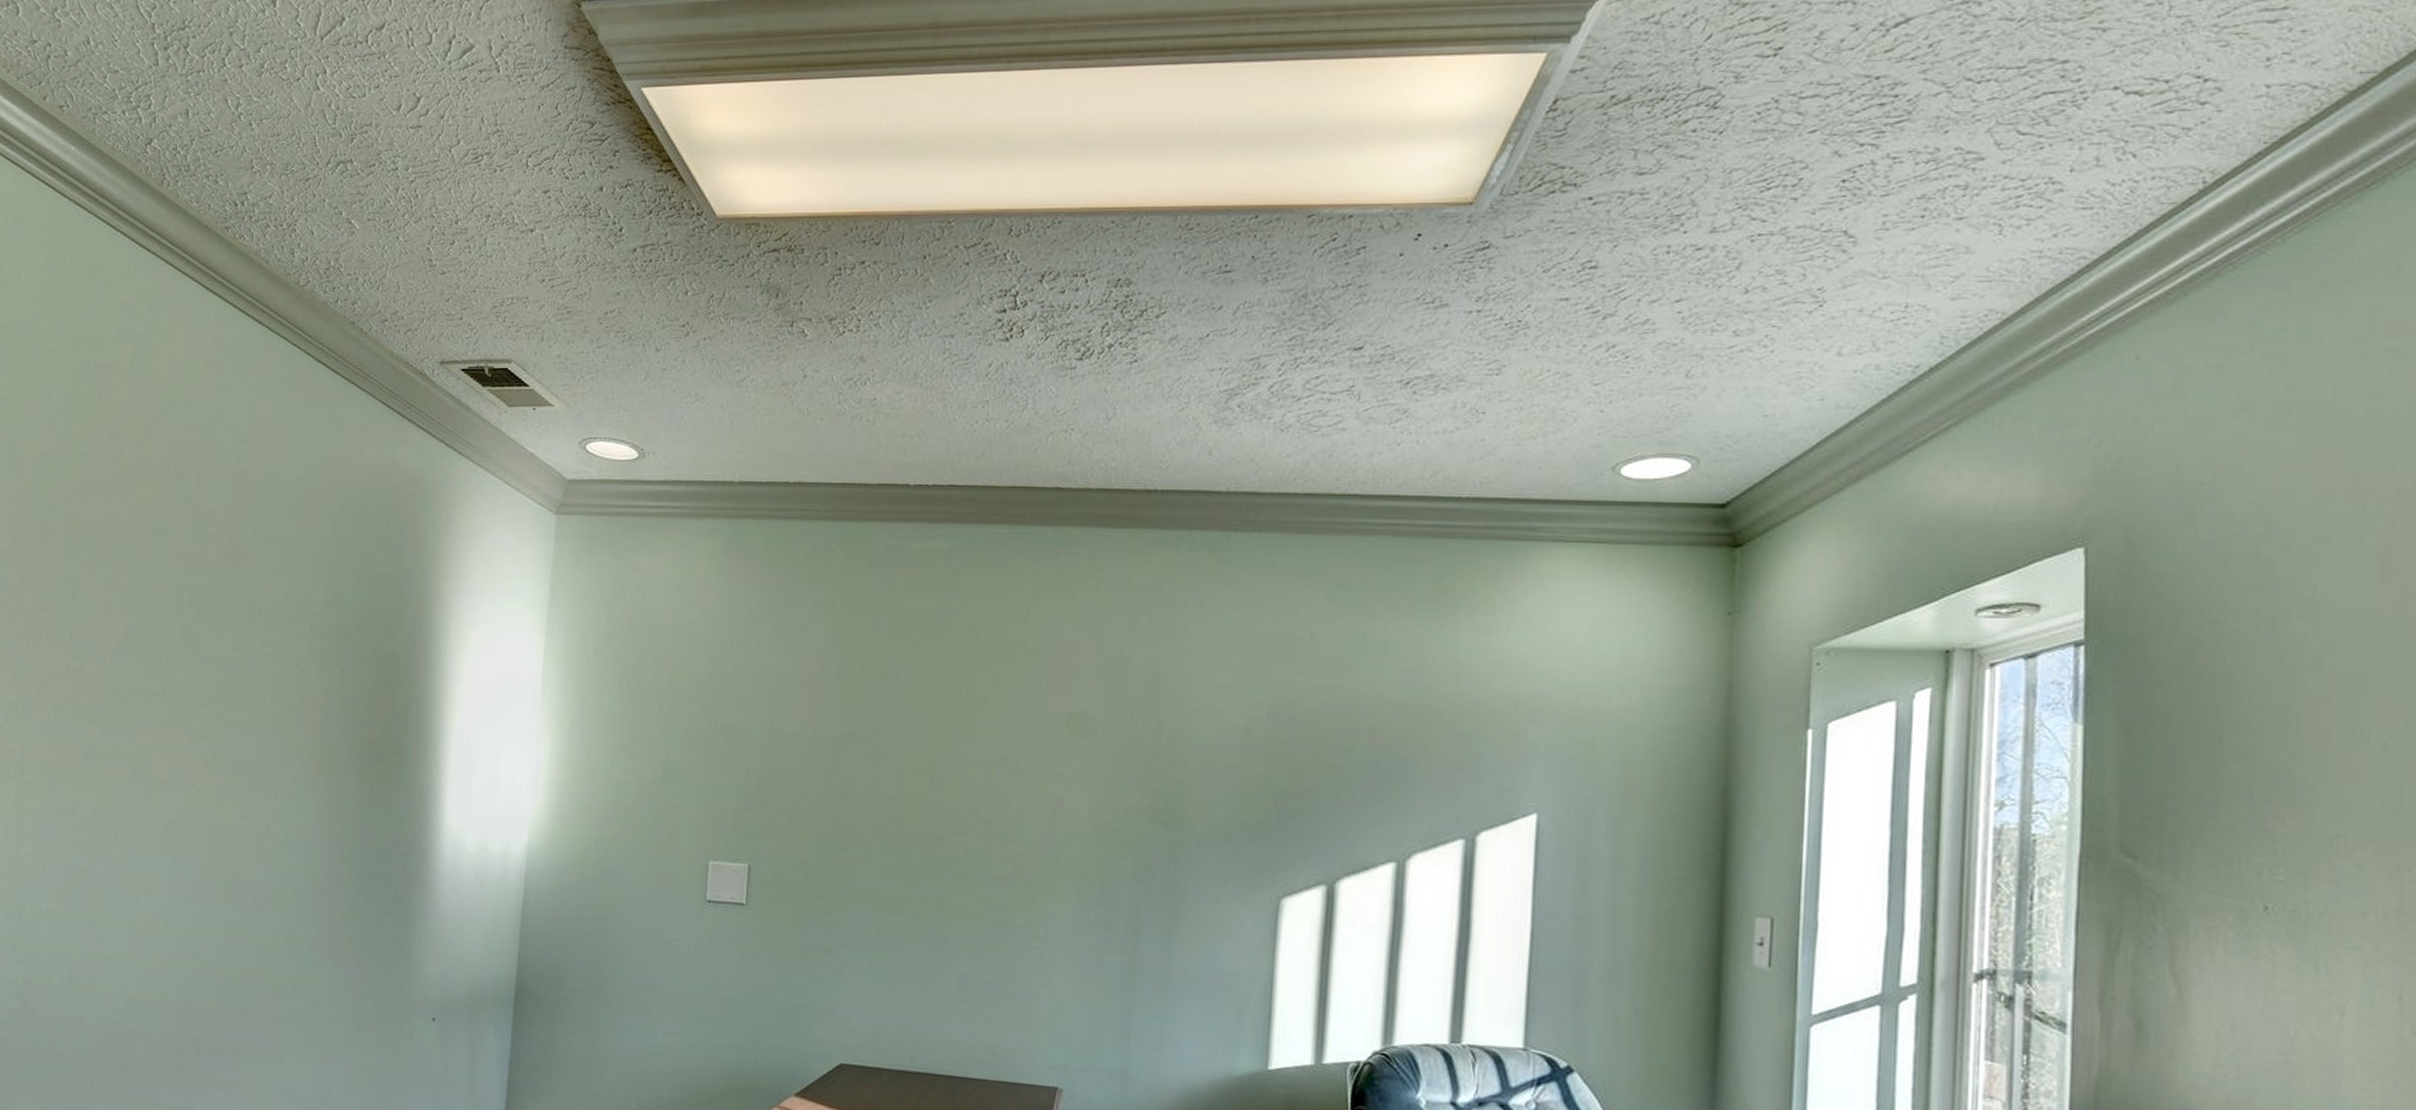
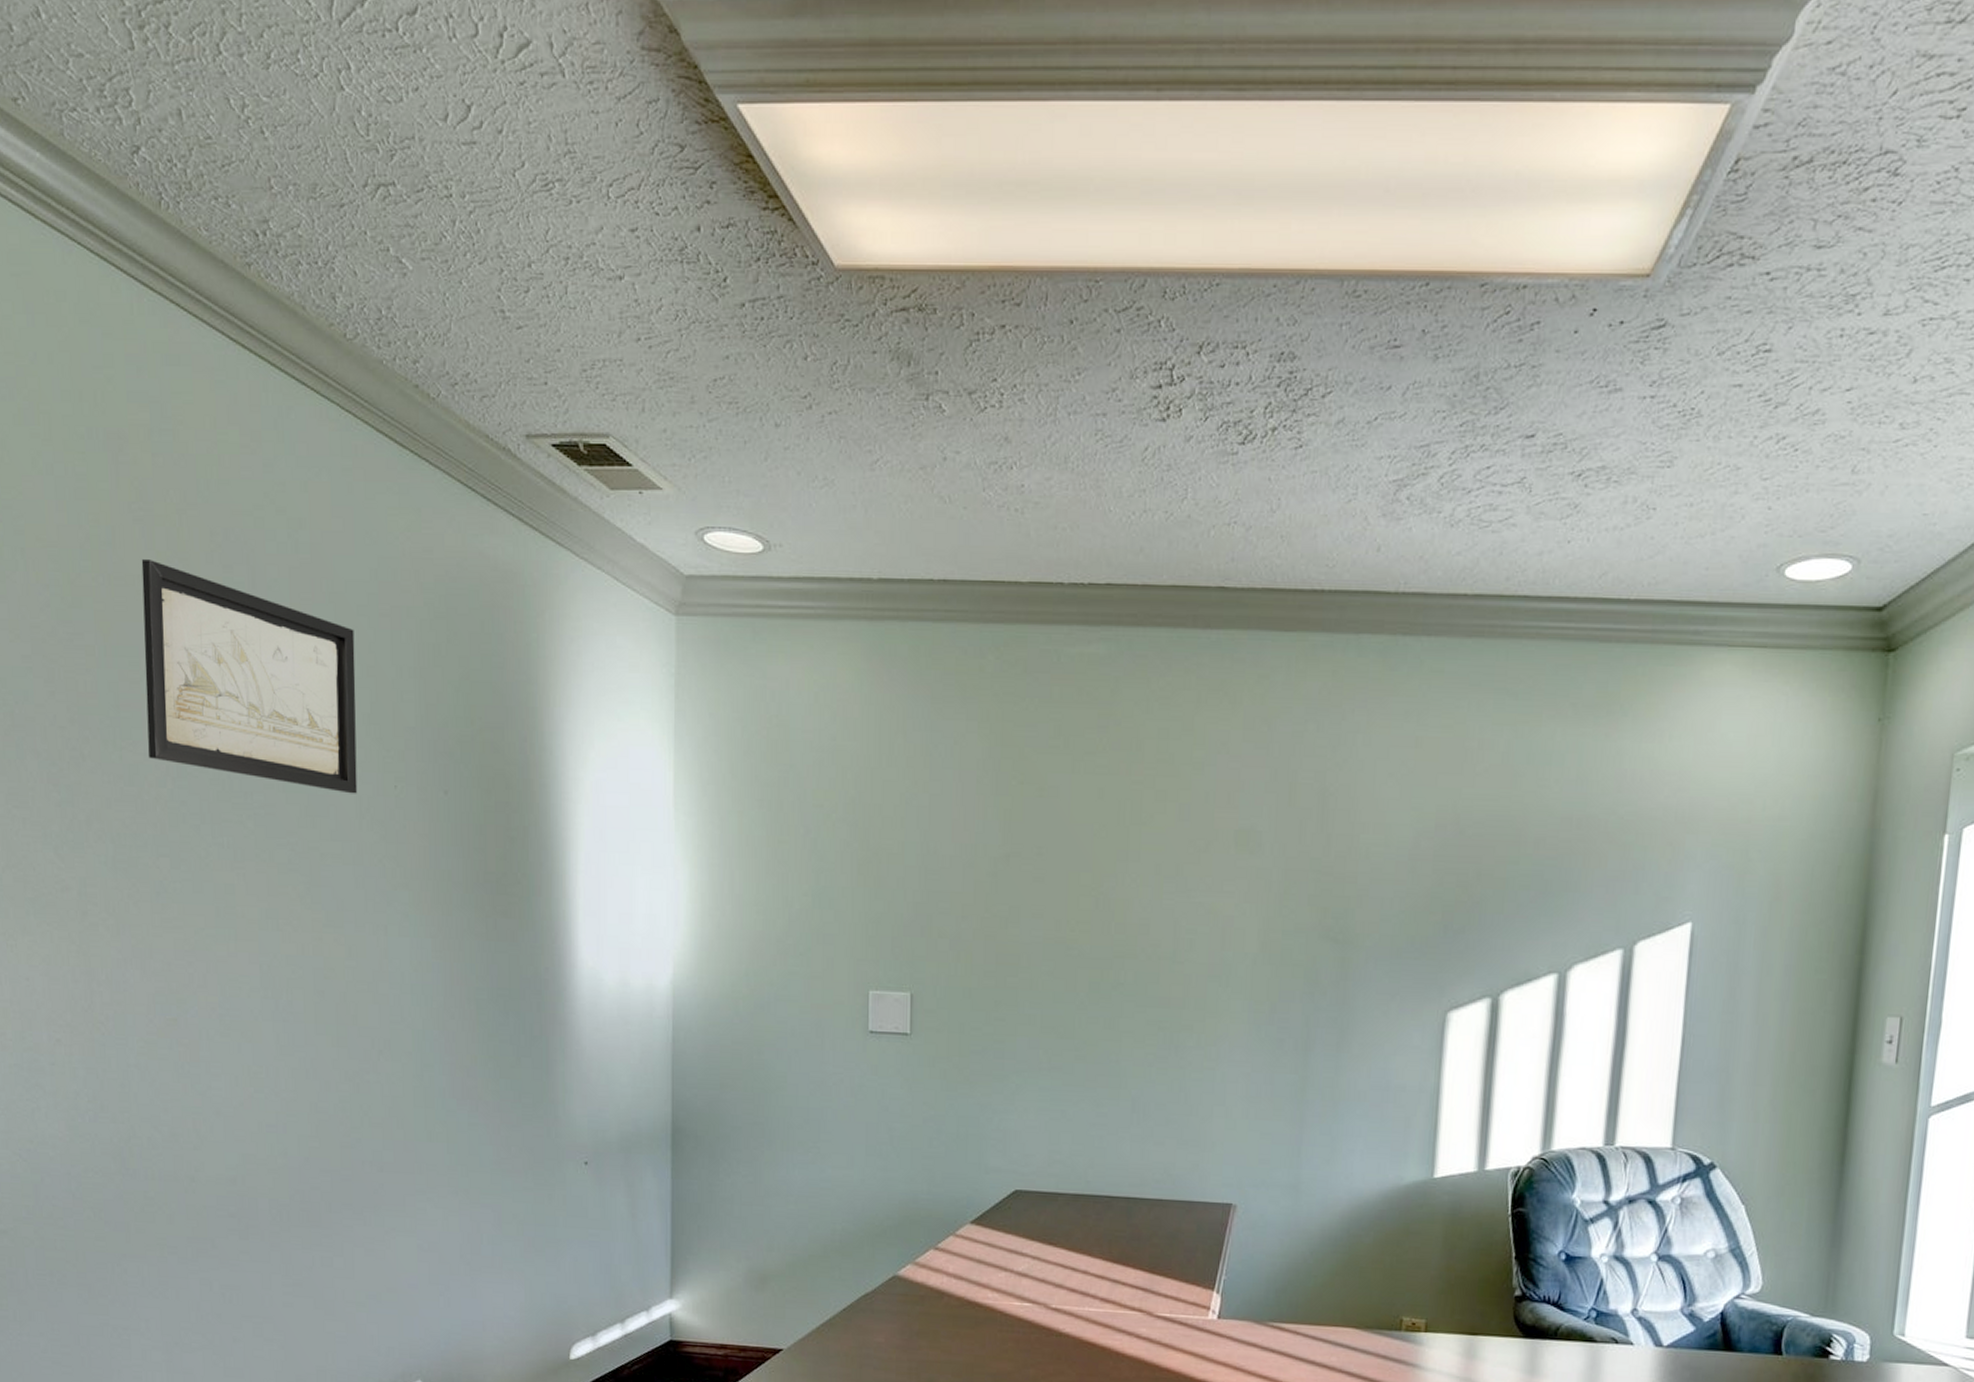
wall art: none [94,469,279,671] -> present [141,559,358,794]

